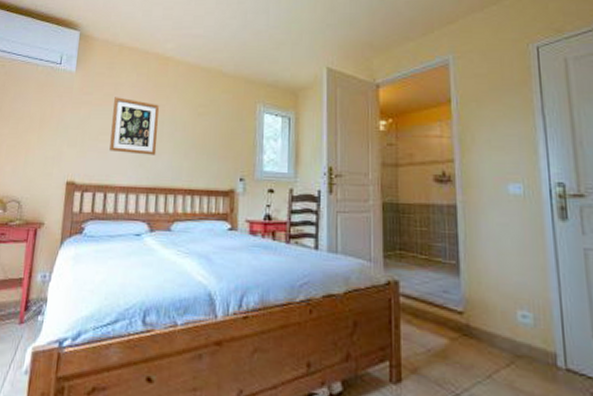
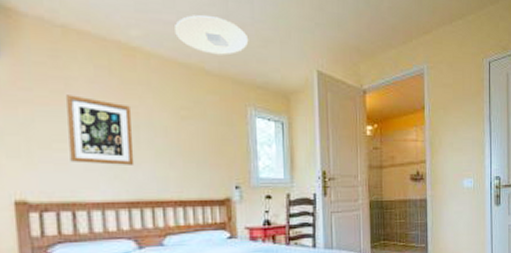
ceiling light: none [201,26,263,59] -> present [175,14,249,56]

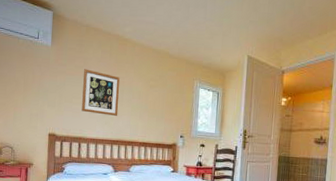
ceiling light: present [175,14,249,56] -> none [153,16,201,44]

